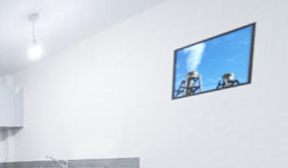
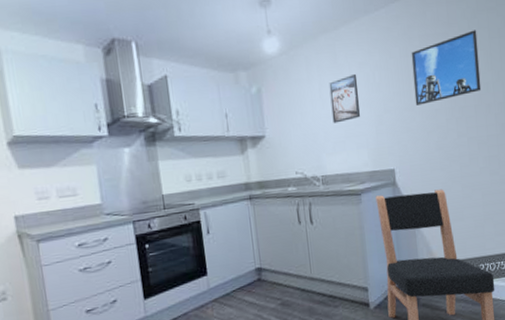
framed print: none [84,73,112,117] -> present [329,73,361,124]

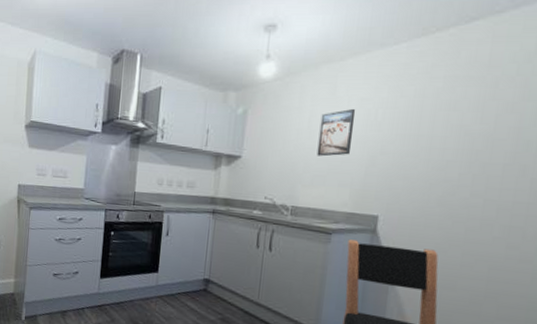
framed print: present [411,30,482,105] -> none [421,76,529,153]

